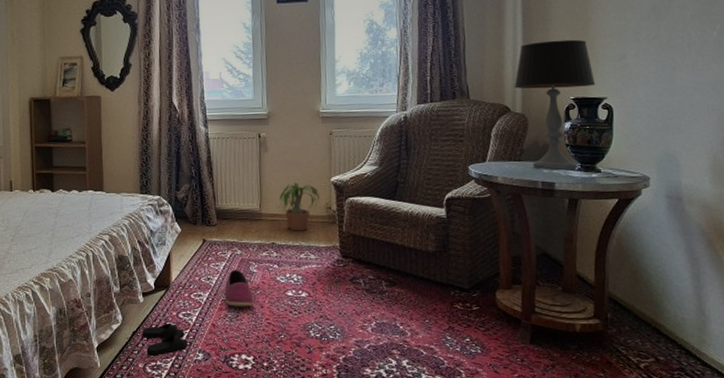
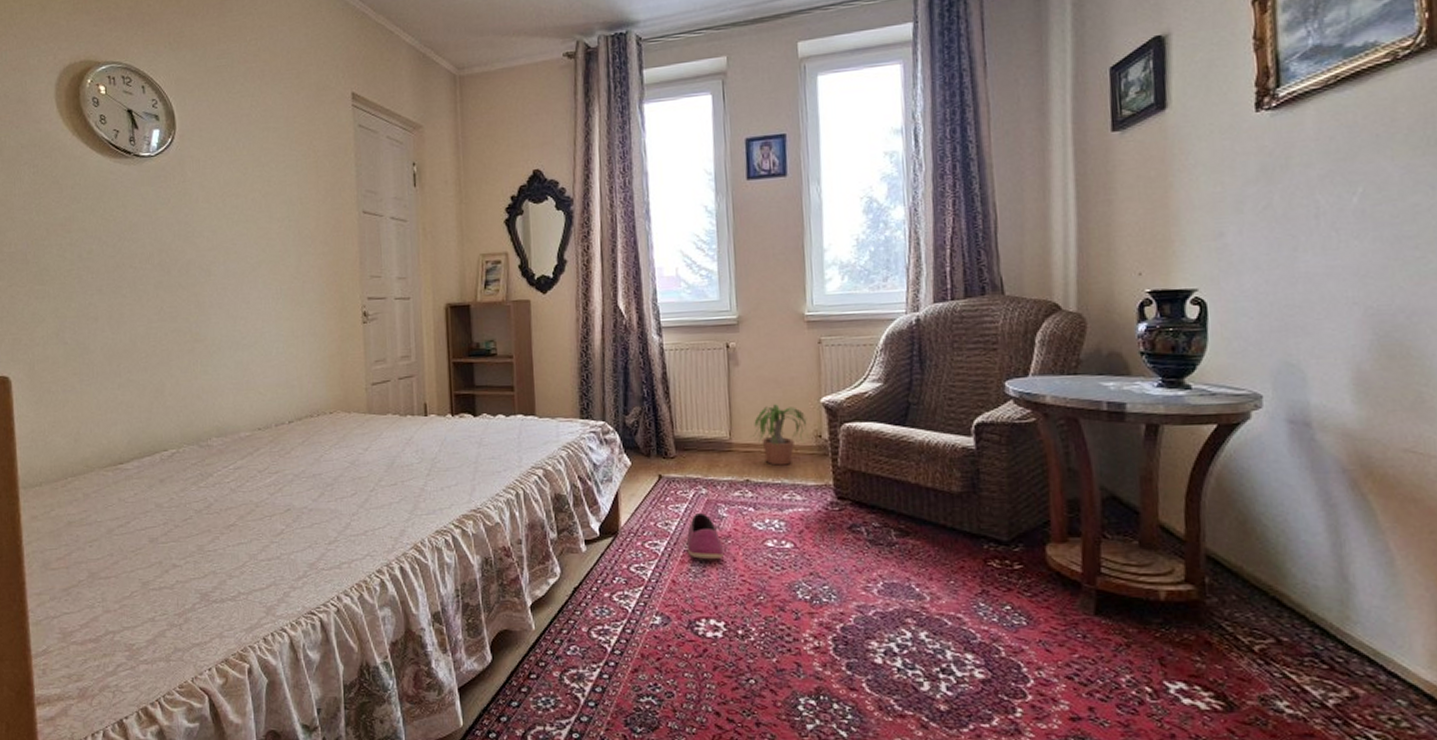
slipper: present [142,323,188,356] -> none [585,577,642,618]
table lamp: present [514,39,596,171] -> none [1066,213,1182,387]

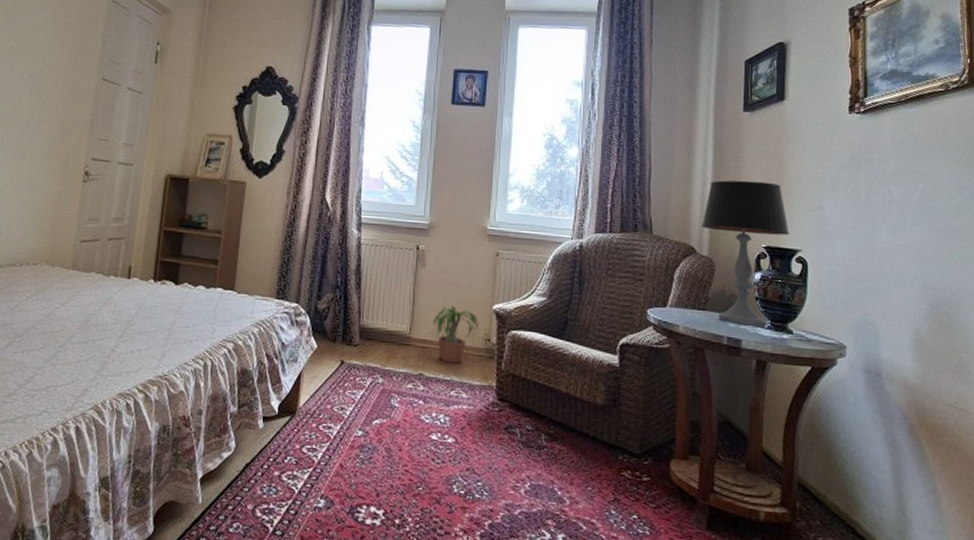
slipper: present [686,512,725,560] -> none [357,400,392,448]
table lamp: none [1066,213,1182,387] -> present [701,180,790,328]

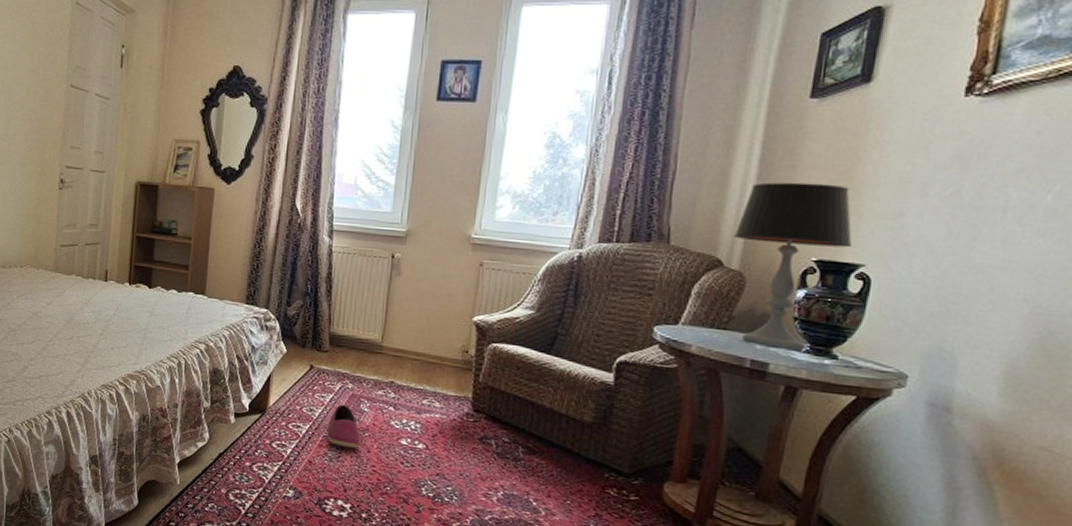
slipper: none [357,400,392,448] -> present [326,404,361,449]
potted plant: present [428,306,479,364] -> none [401,316,457,374]

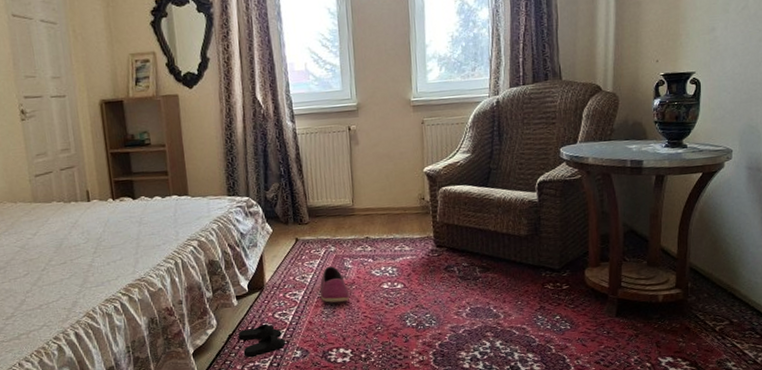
slipper: none [228,450,279,484] -> present [238,323,285,357]
table lamp: present [734,182,852,352] -> none [606,13,685,148]

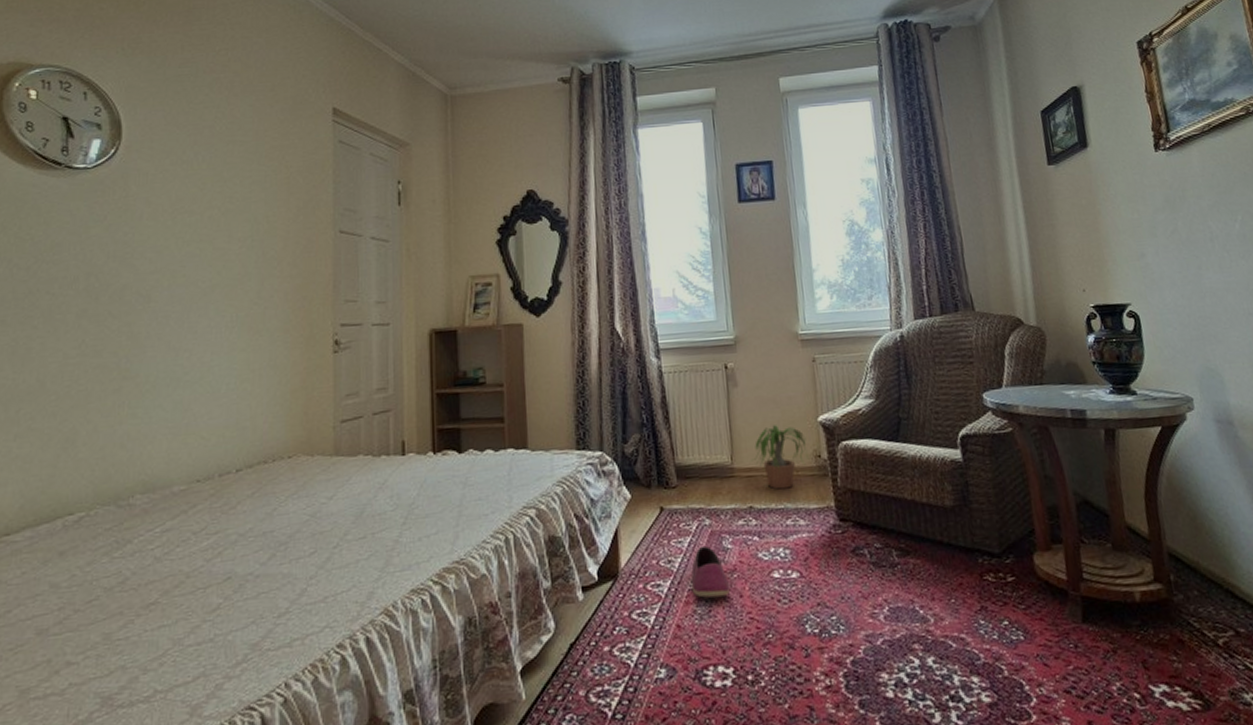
slipper: present [238,323,285,357] -> none [582,627,645,678]
potted plant: none [369,175,414,225] -> present [751,425,808,490]

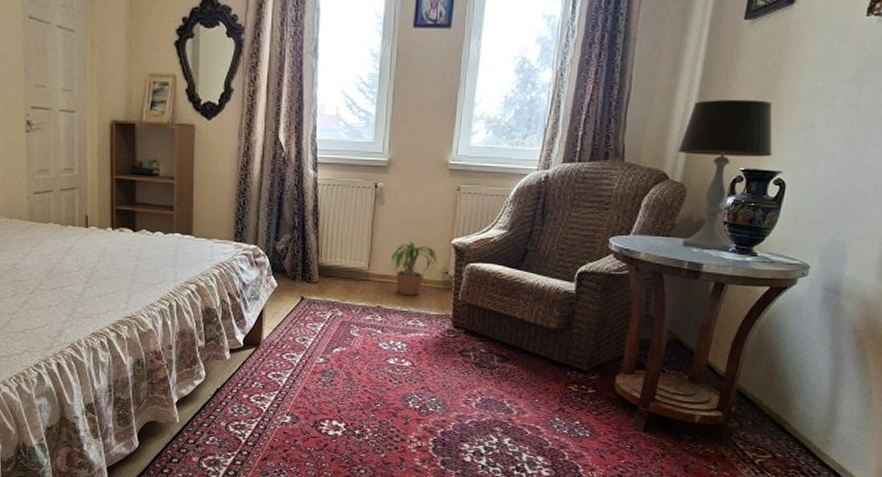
slipper: present [690,545,731,599] -> none [319,331,352,372]
table lamp: none [1024,236,1117,395] -> present [677,99,773,252]

